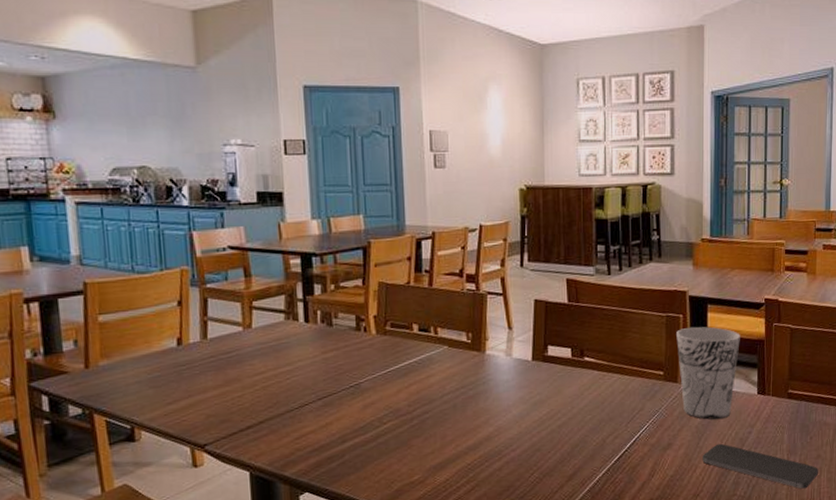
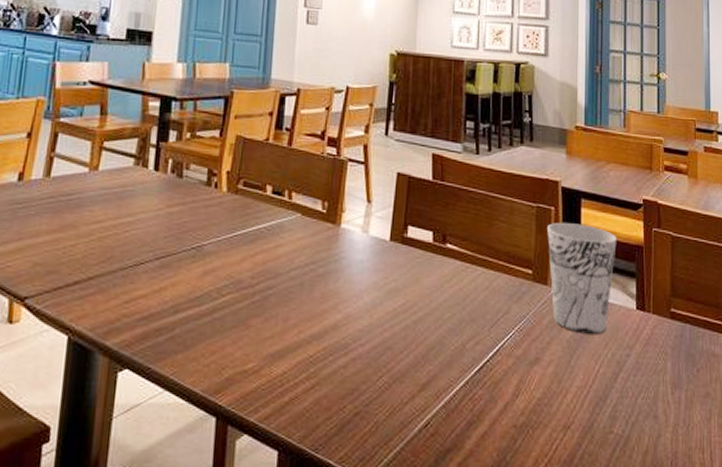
smartphone: present [702,443,818,489] -> none [574,365,708,434]

